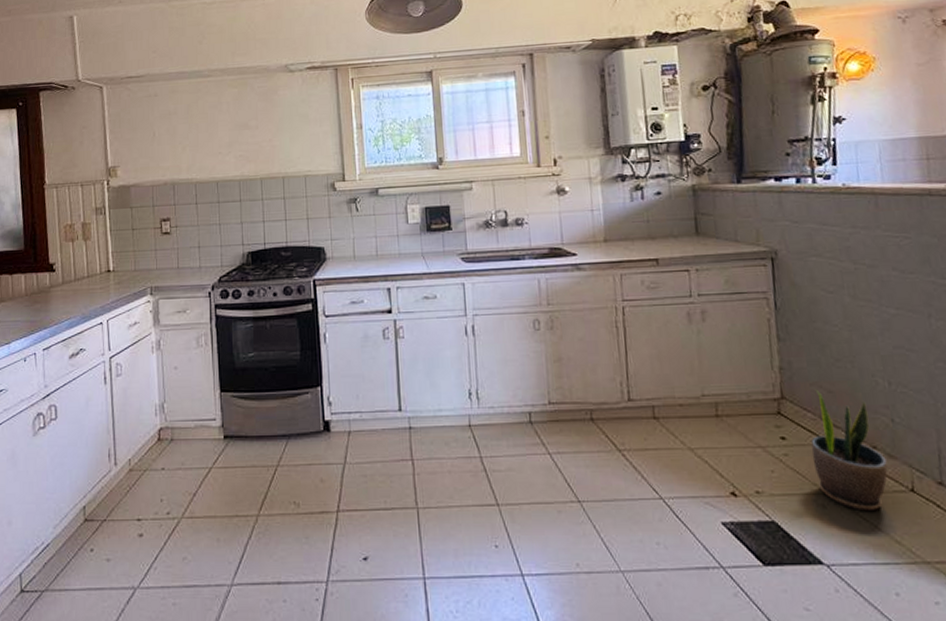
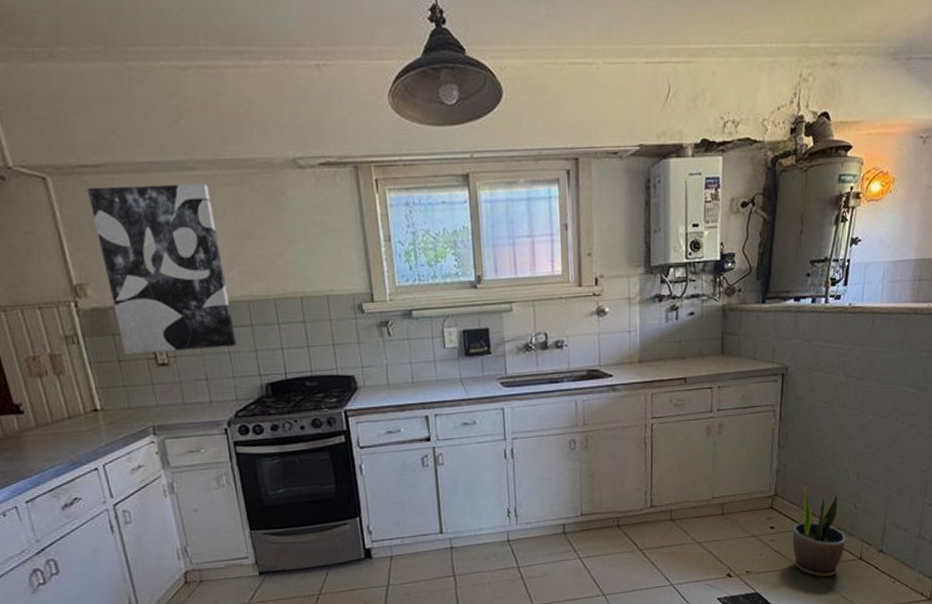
wall art: none [130,86,226,225] -> present [88,183,237,355]

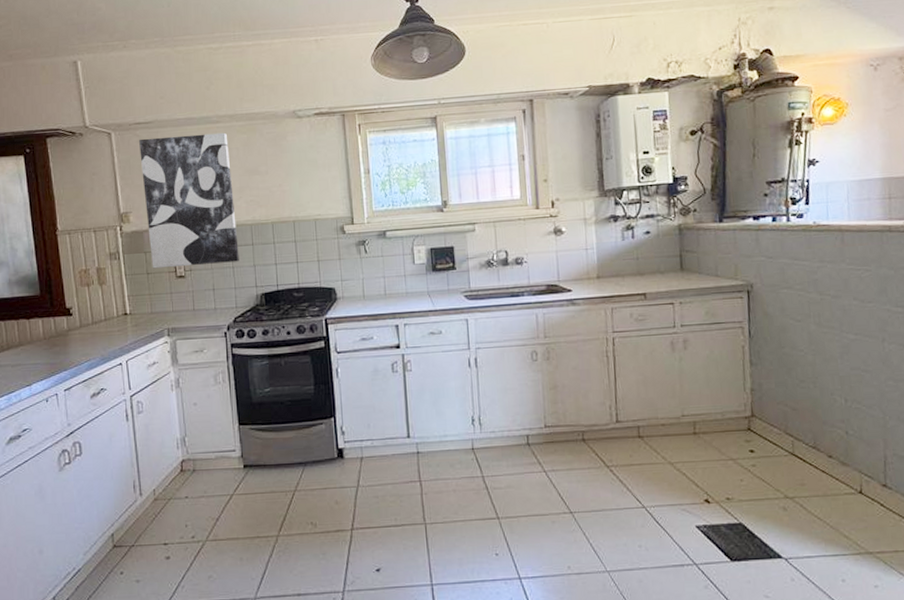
potted plant: present [792,486,846,578] -> none [776,407,841,512]

